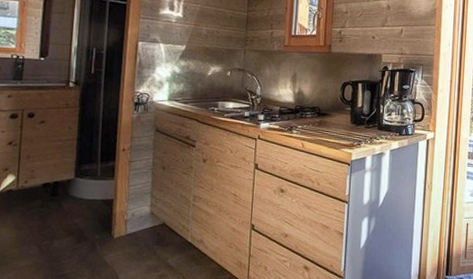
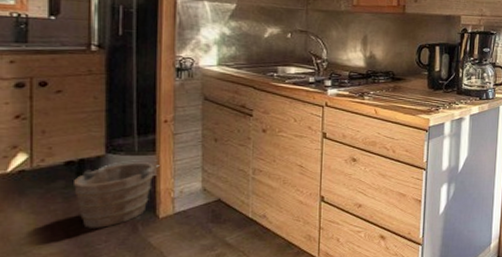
bucket: none [48,183,117,245] -> present [74,158,160,228]

